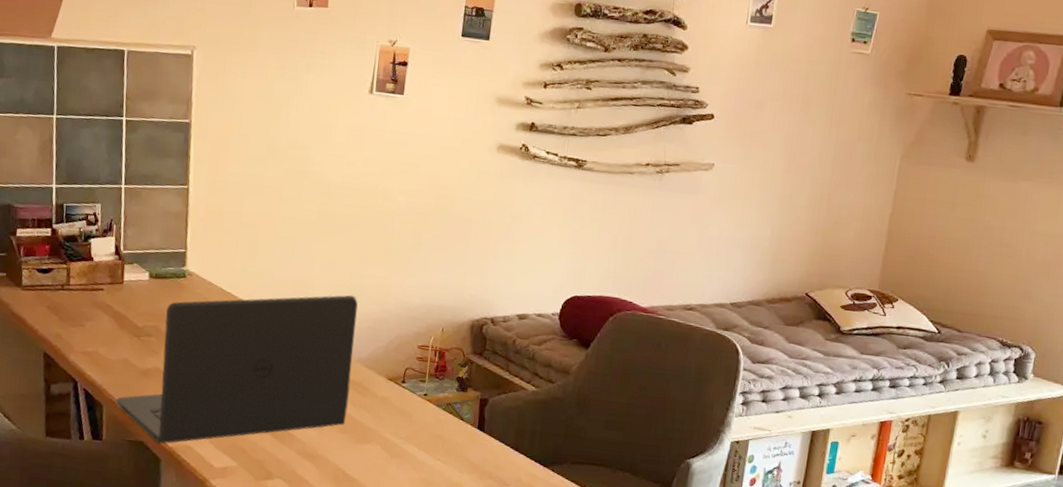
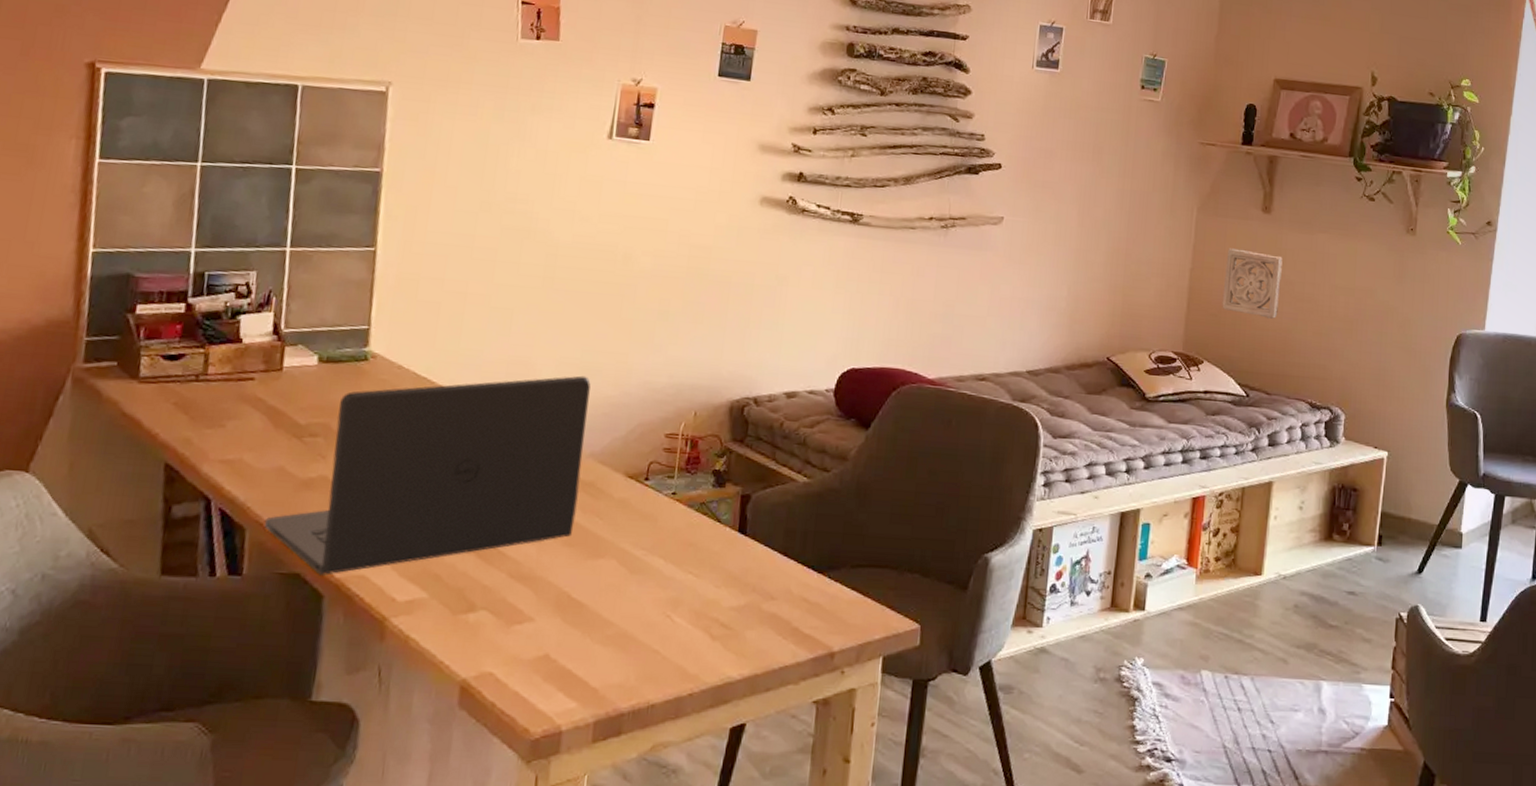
wall ornament: none [919,194,983,262] -> present [1222,248,1283,319]

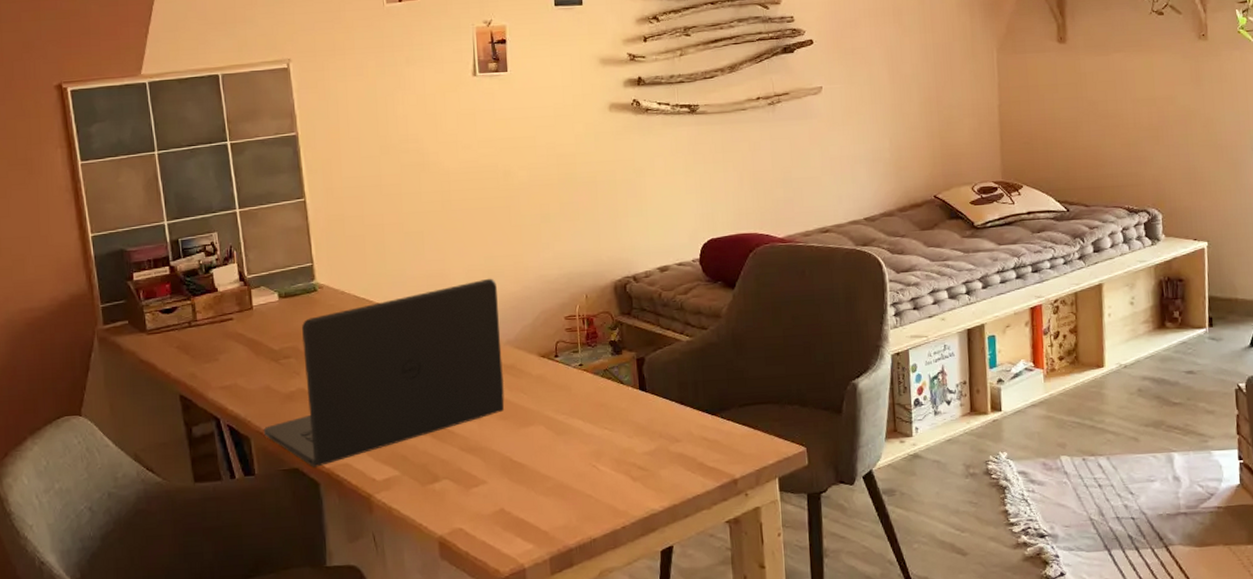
wall ornament: present [1222,248,1283,319] -> none [1030,79,1086,138]

